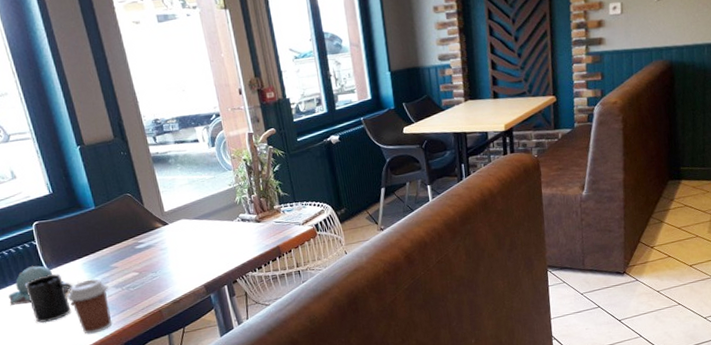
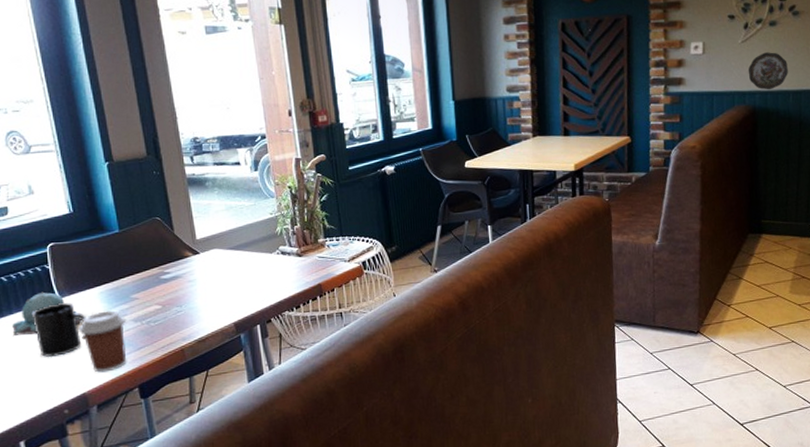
decorative plate: none [664,8,703,45] -> present [748,52,788,90]

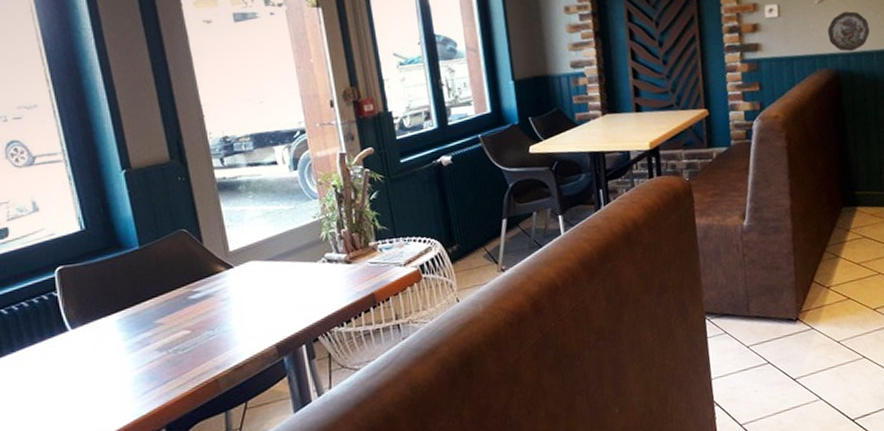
candle: present [12,291,82,335] -> none [14,323,98,377]
mug: present [33,303,86,358] -> none [38,334,102,401]
coffee cup: present [78,310,127,373] -> none [93,339,151,414]

